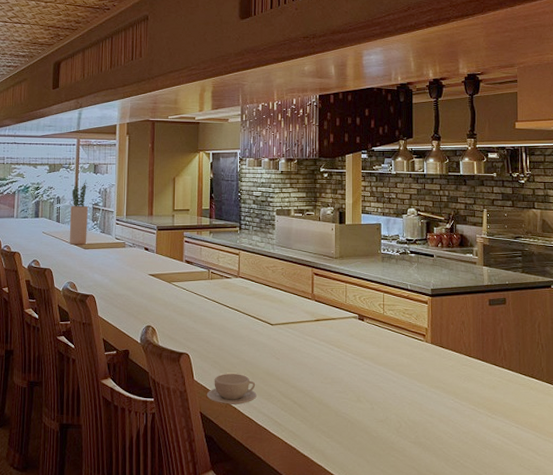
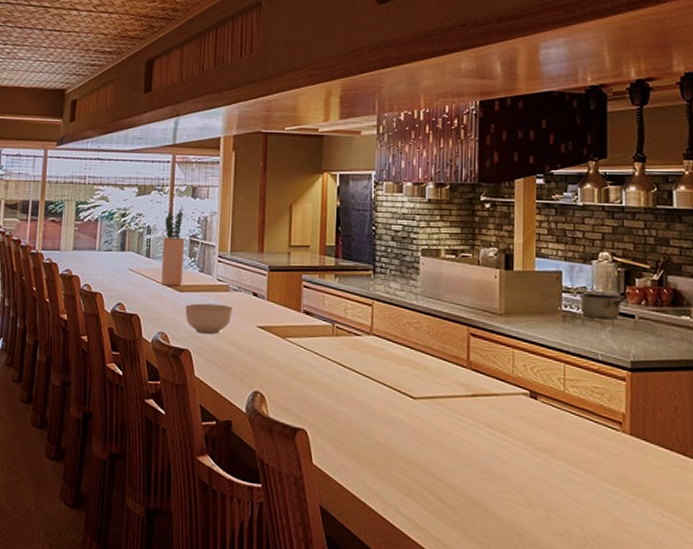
bowl: none [90,258,128,282] -> present [185,303,232,334]
teacup: present [206,374,257,404] -> none [328,458,393,499]
saucepan: none [393,237,425,259] -> present [579,290,623,320]

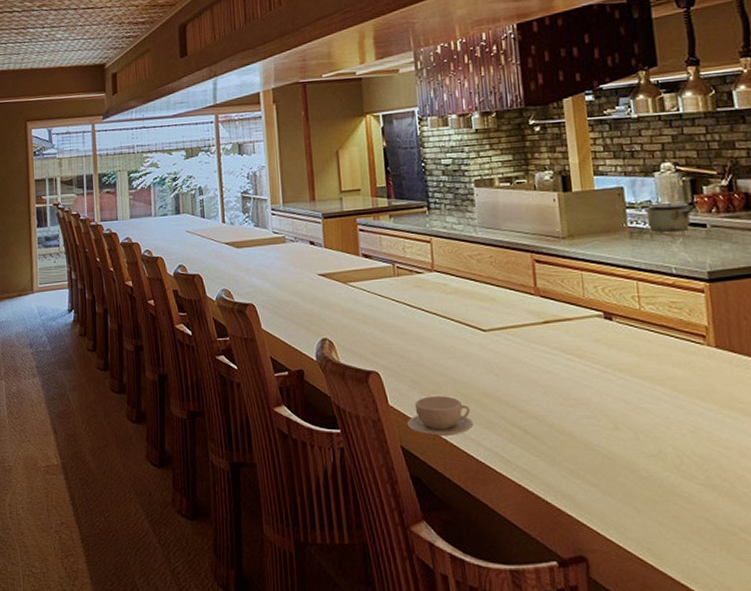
vase: present [160,205,184,286] -> none [215,163,239,244]
bowl: present [185,303,232,334] -> none [245,256,292,287]
teacup: none [328,458,393,499] -> present [406,396,474,436]

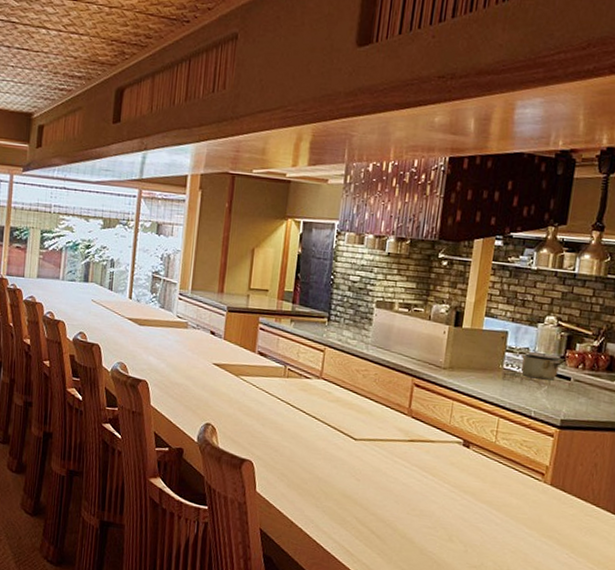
teacup: present [406,396,474,436] -> none [269,489,329,526]

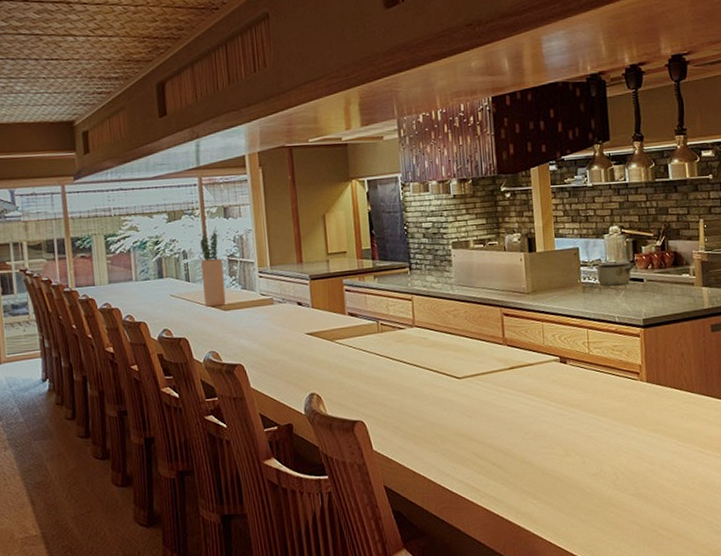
vase: none [122,241,148,320] -> present [200,227,226,307]

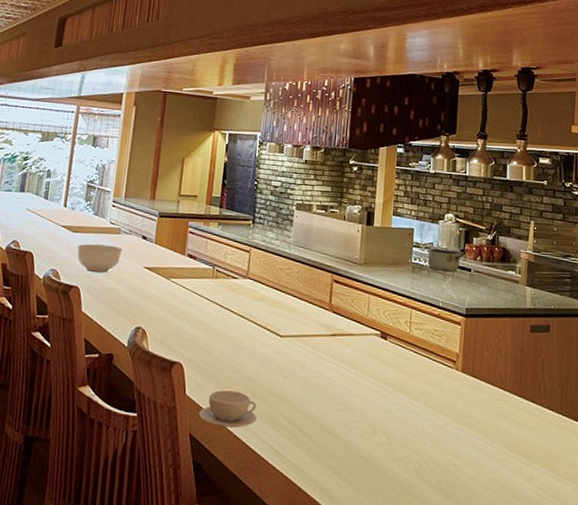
vase: present [200,227,226,307] -> none [56,153,84,227]
bowl: none [232,317,280,347] -> present [77,243,122,273]
teacup: none [389,438,449,474] -> present [198,390,257,428]

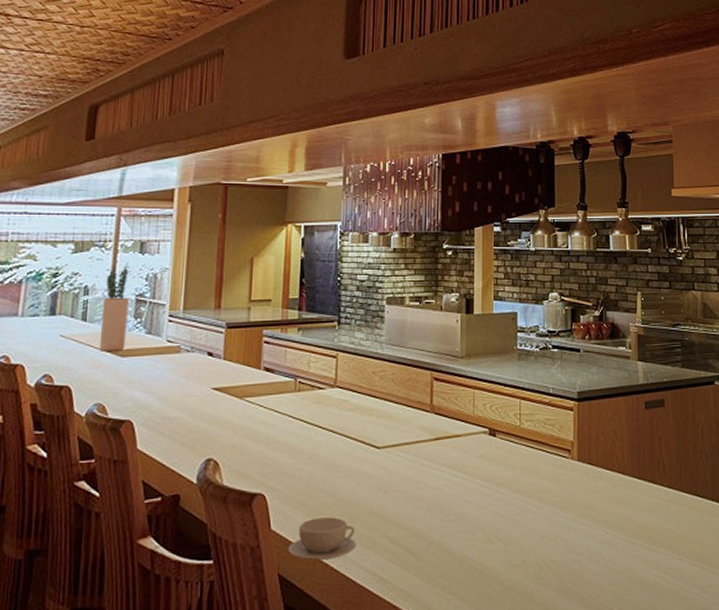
vase: none [56,153,84,227] -> present [99,262,129,351]
bowl: present [77,243,122,273] -> none [128,367,184,401]
saucepan: present [426,245,463,272] -> none [532,328,570,355]

